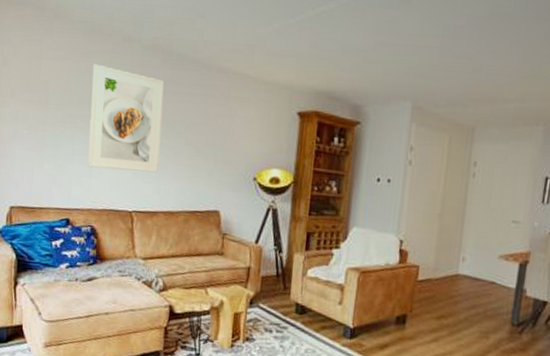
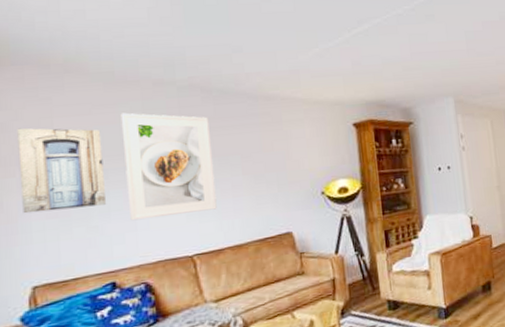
wall art: none [11,64,76,148] -> present [17,128,107,214]

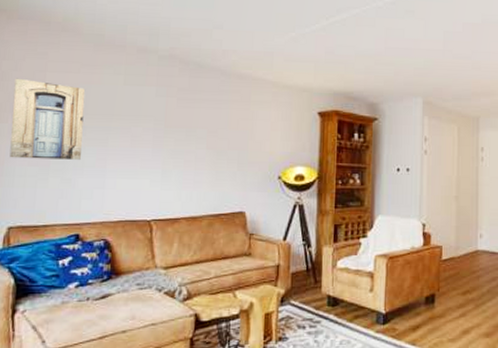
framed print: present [120,112,217,221] -> none [100,75,183,179]

